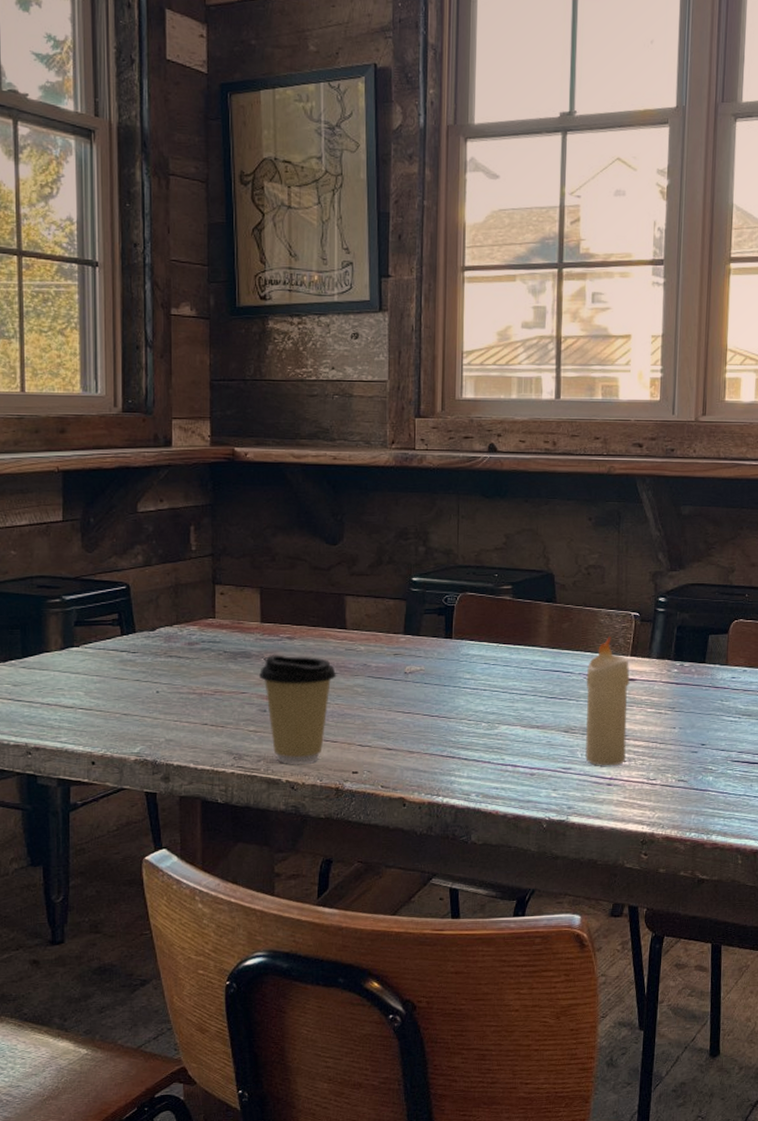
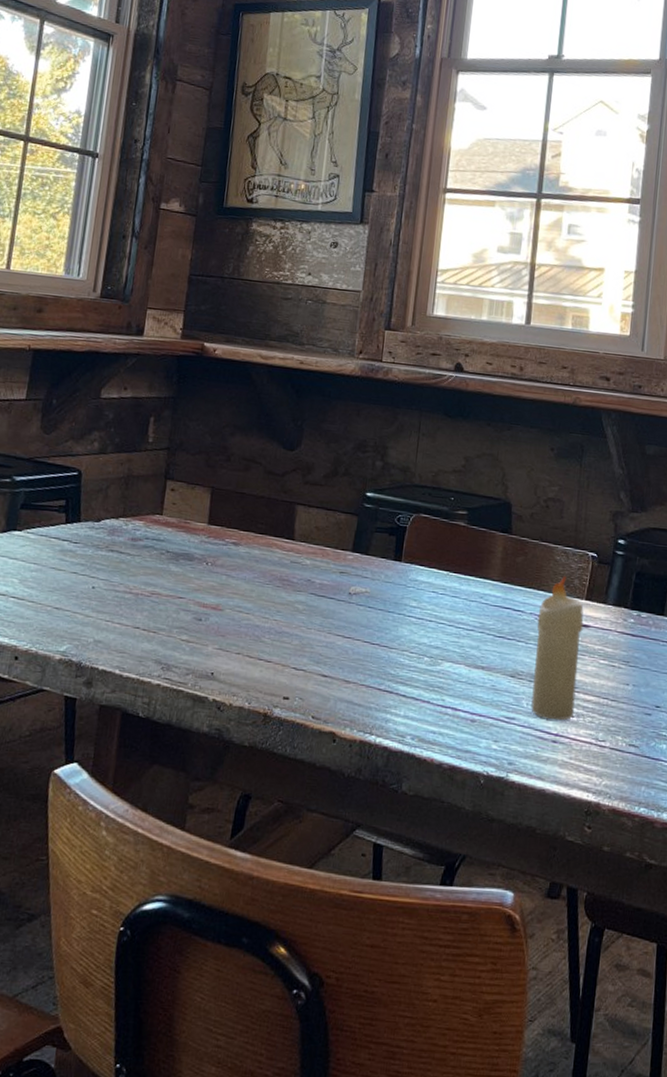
coffee cup: present [258,655,337,764] -> none [198,560,279,683]

